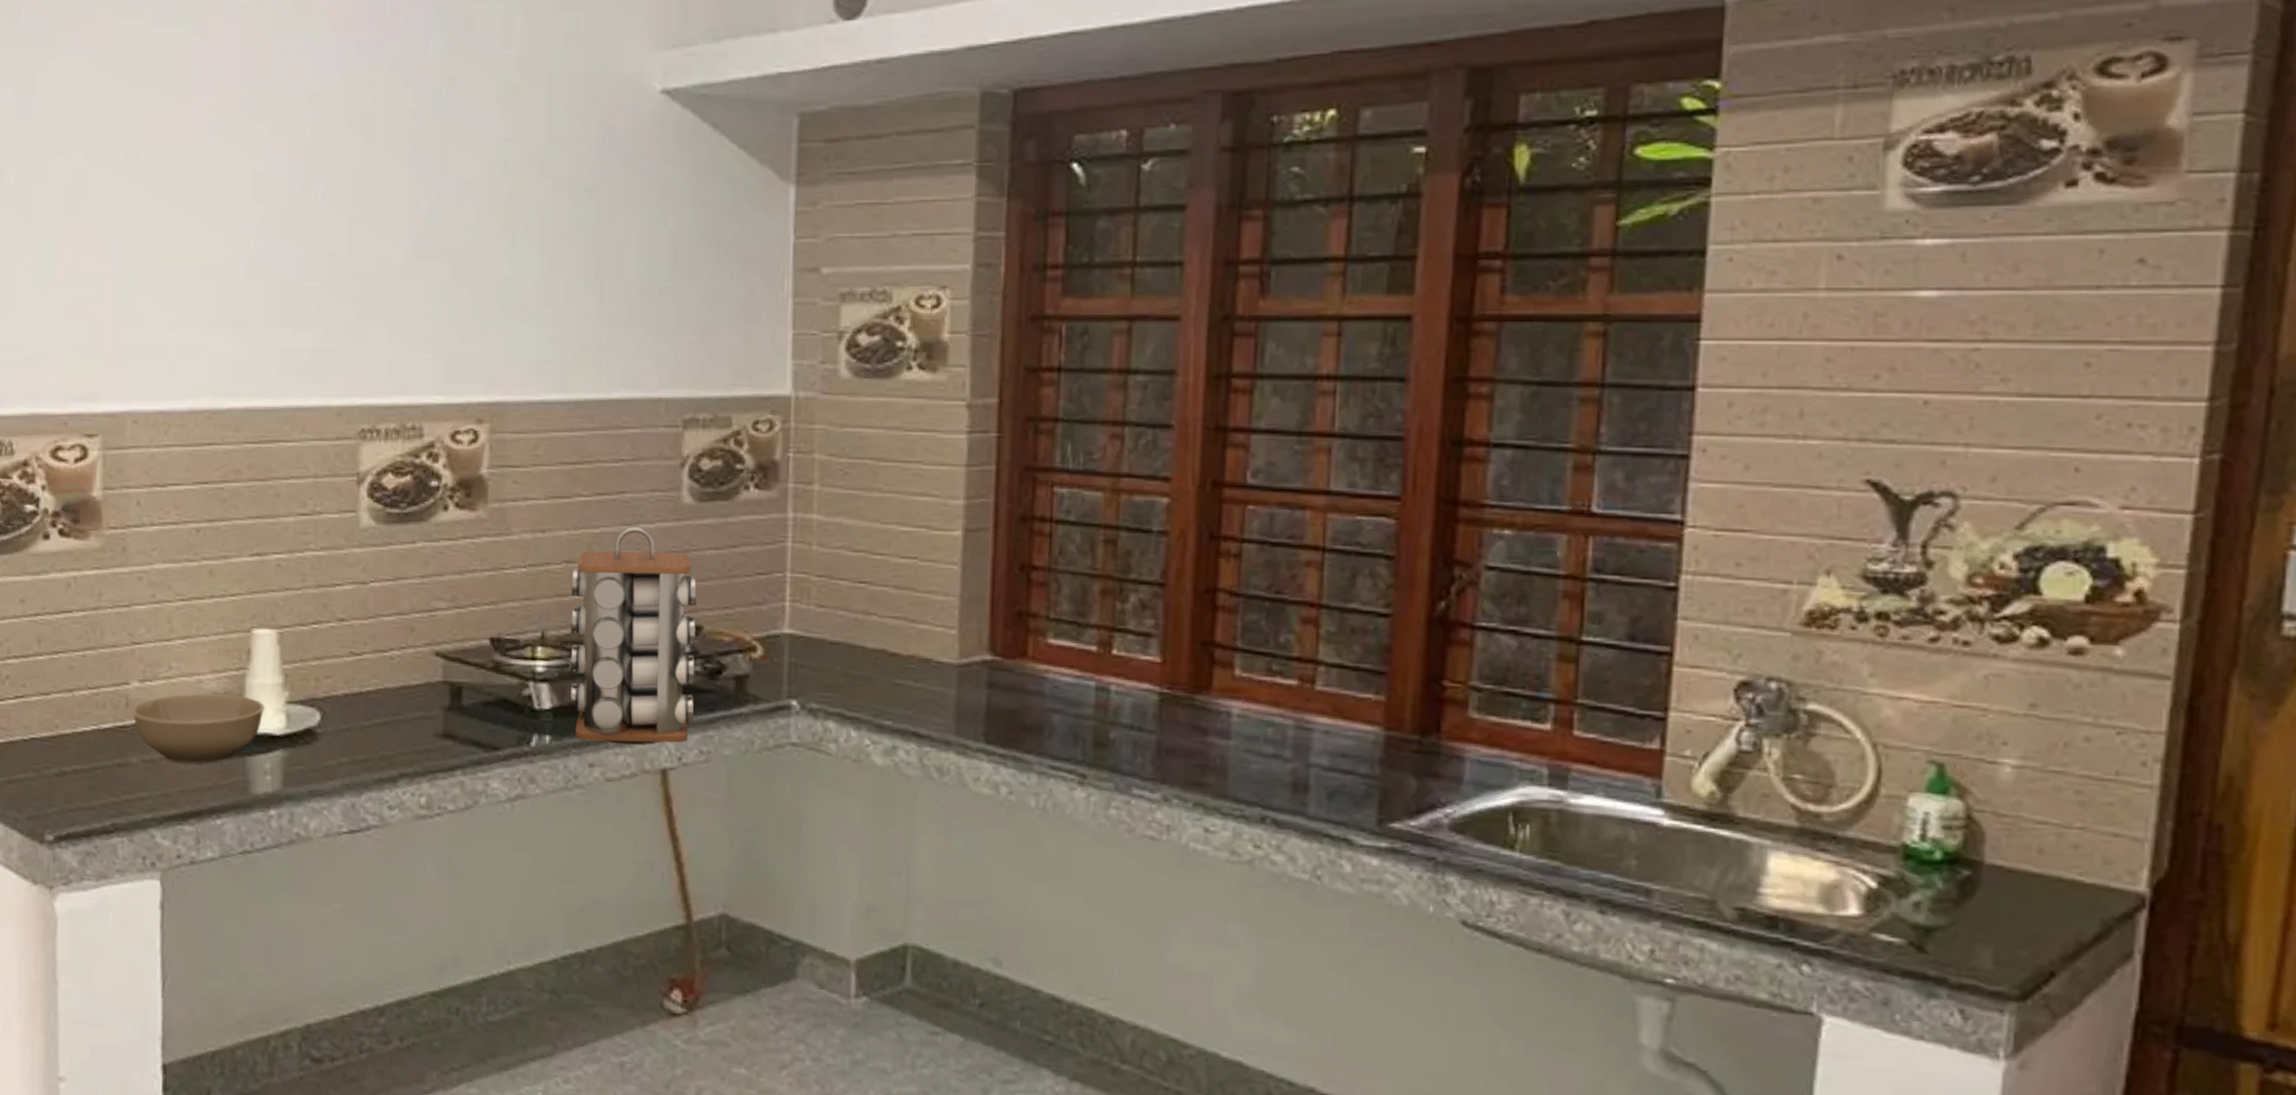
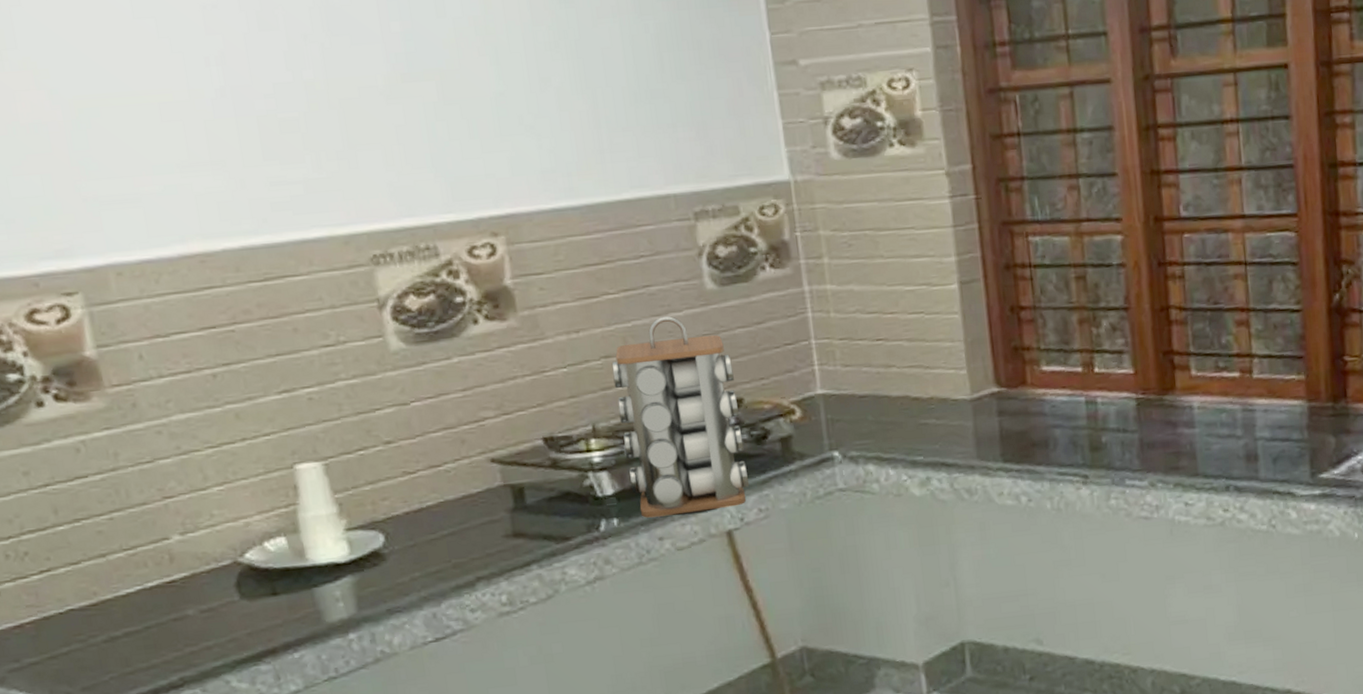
bowl: present [132,693,266,764] -> none [178,531,324,607]

